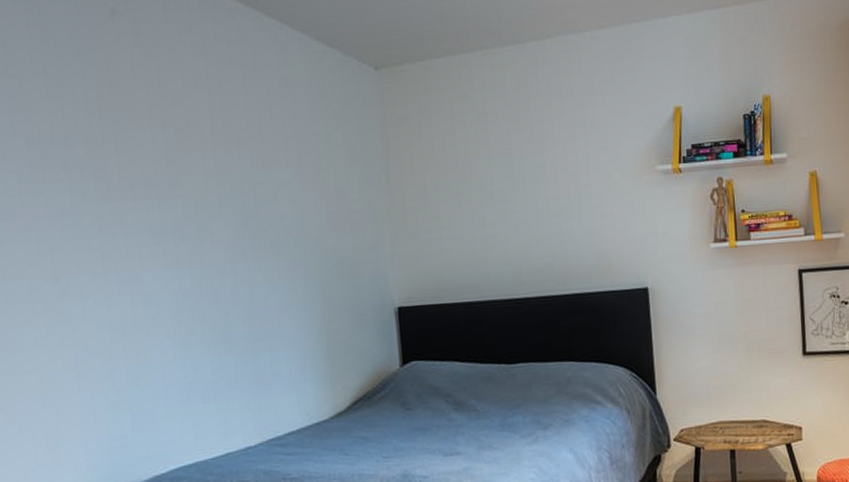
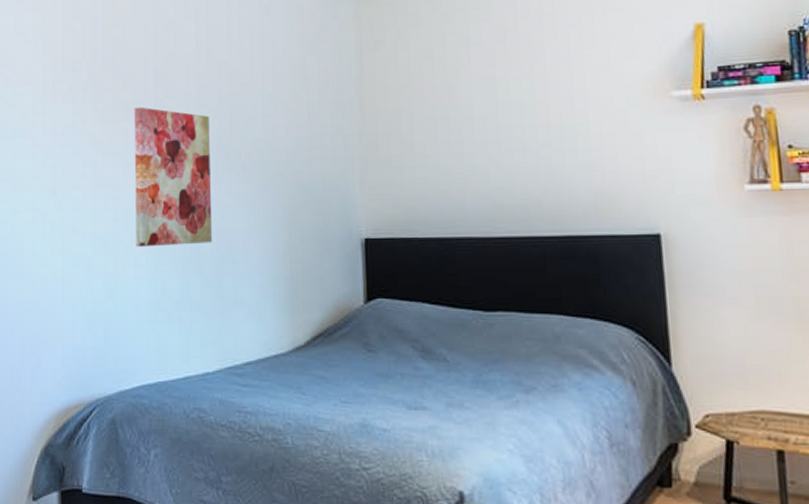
wall art: none [144,184,245,331] -> present [134,106,213,248]

